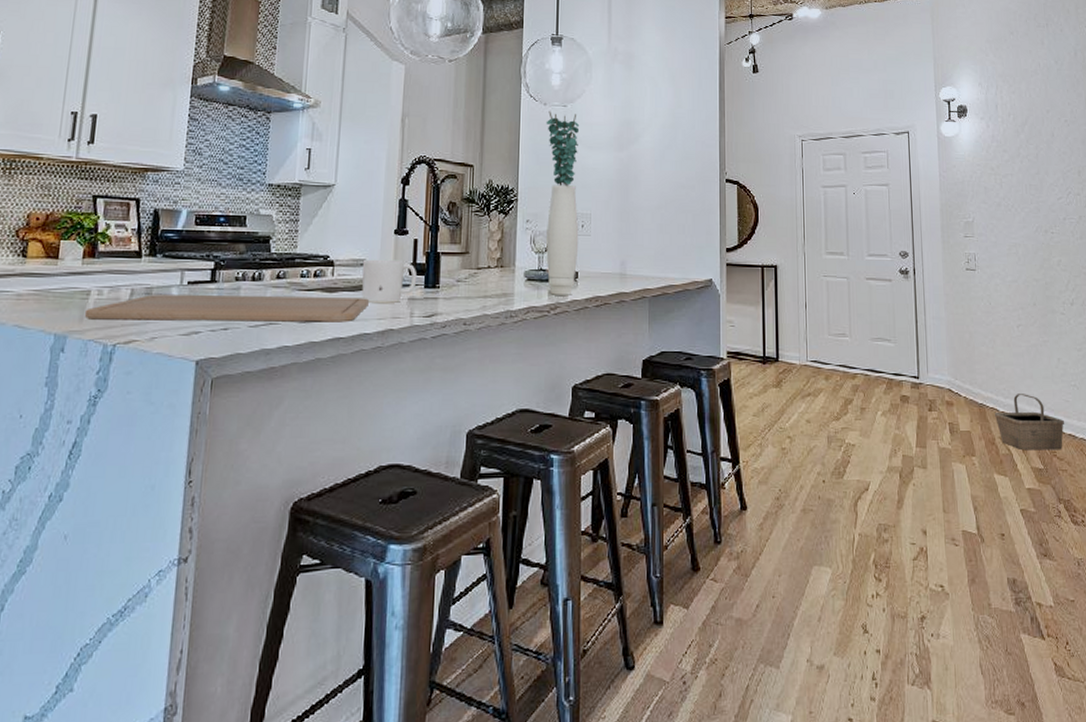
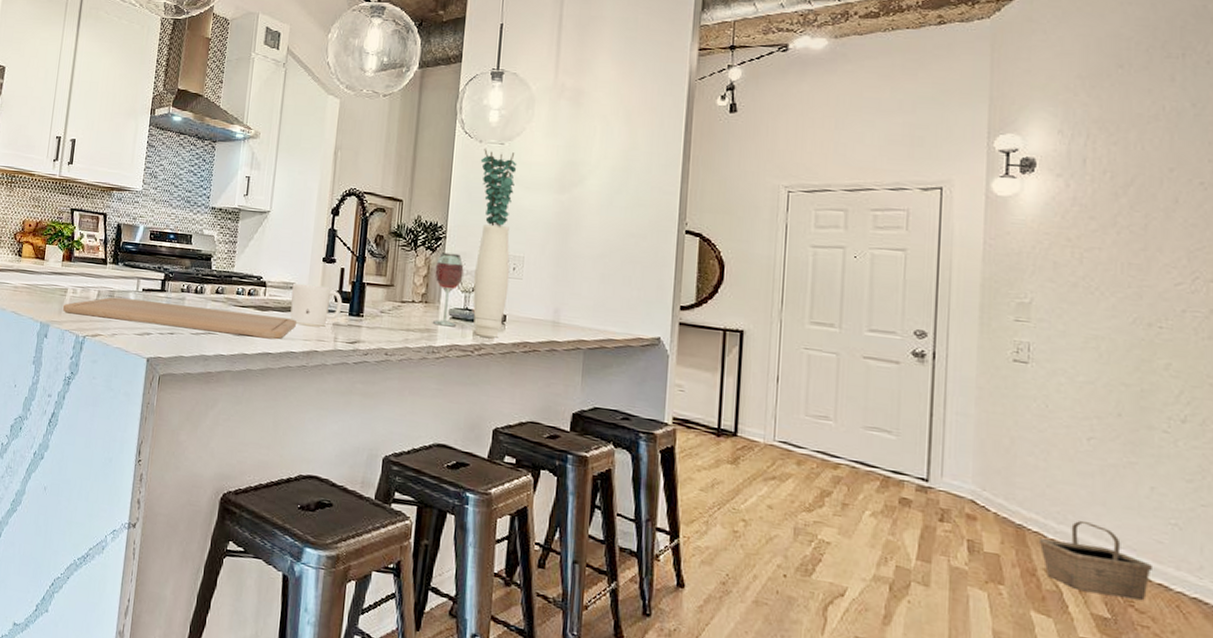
wineglass: none [508,215,536,289] -> present [433,252,464,327]

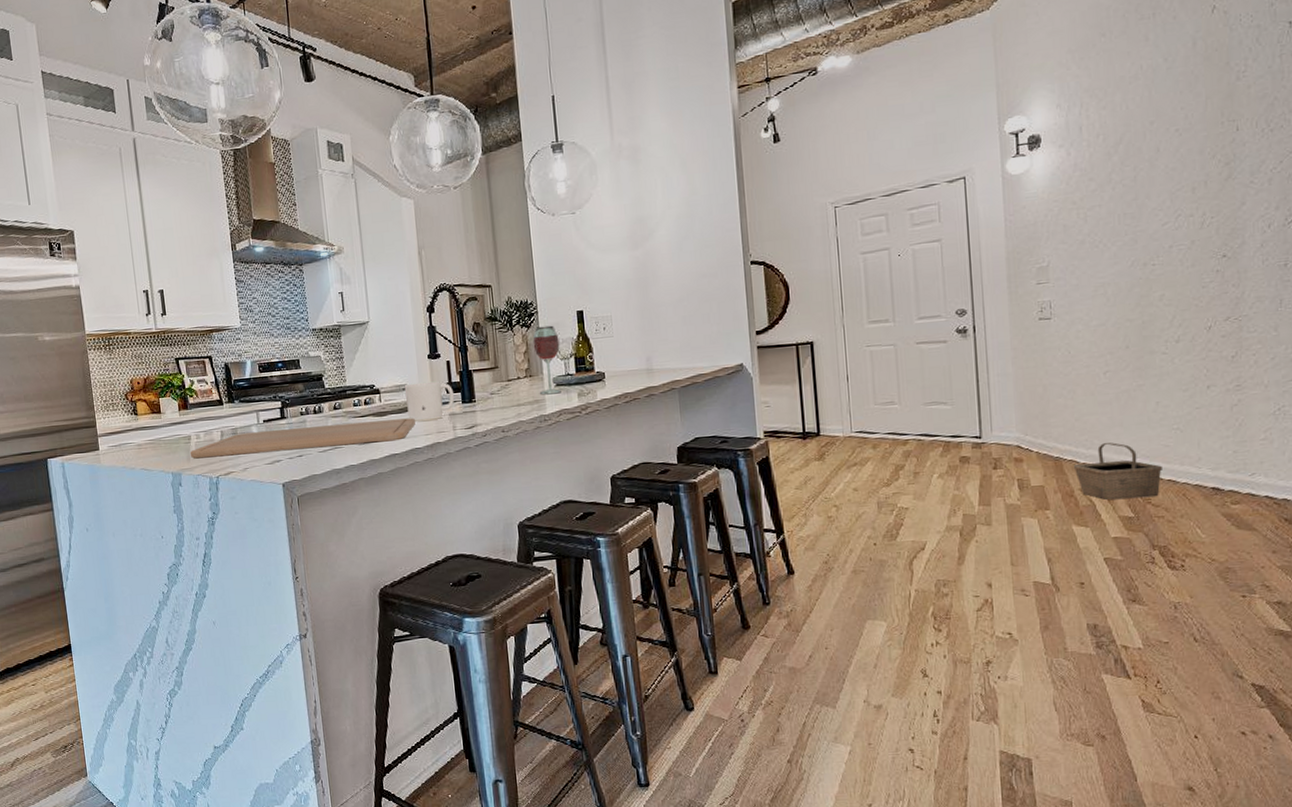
vase: present [473,149,517,338] -> none [556,219,603,397]

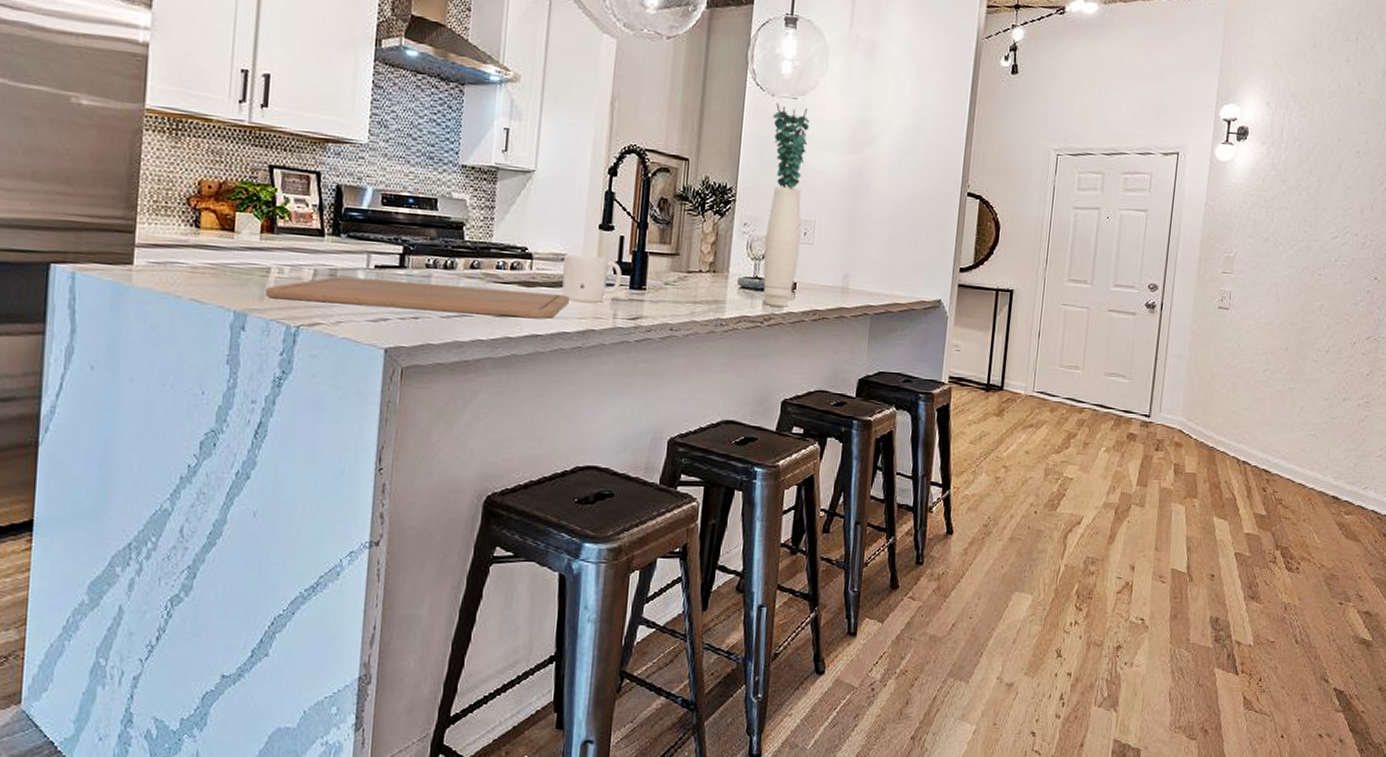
wineglass: present [532,325,561,395] -> none [721,217,754,297]
vase: none [556,219,603,397] -> present [763,103,810,307]
basket: present [1073,442,1162,500] -> none [1223,439,1296,499]

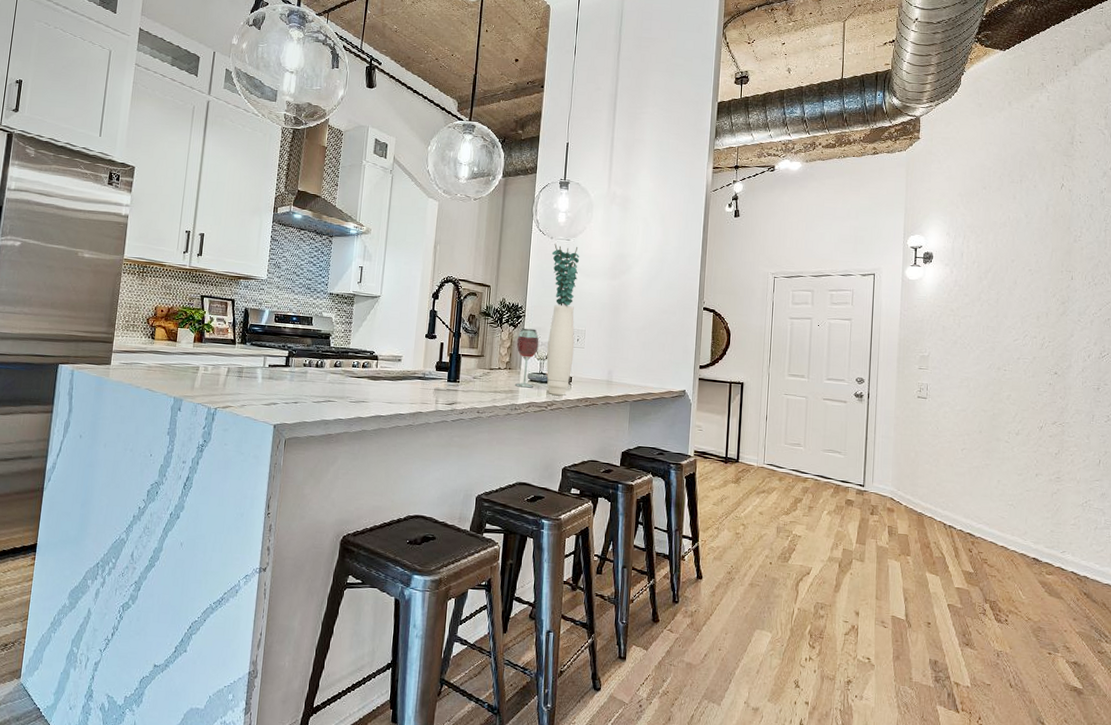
chopping board: present [264,276,569,319] -> none [194,373,404,404]
mug: present [562,254,623,303] -> none [398,356,442,392]
wineglass: none [721,217,754,297] -> present [515,328,539,388]

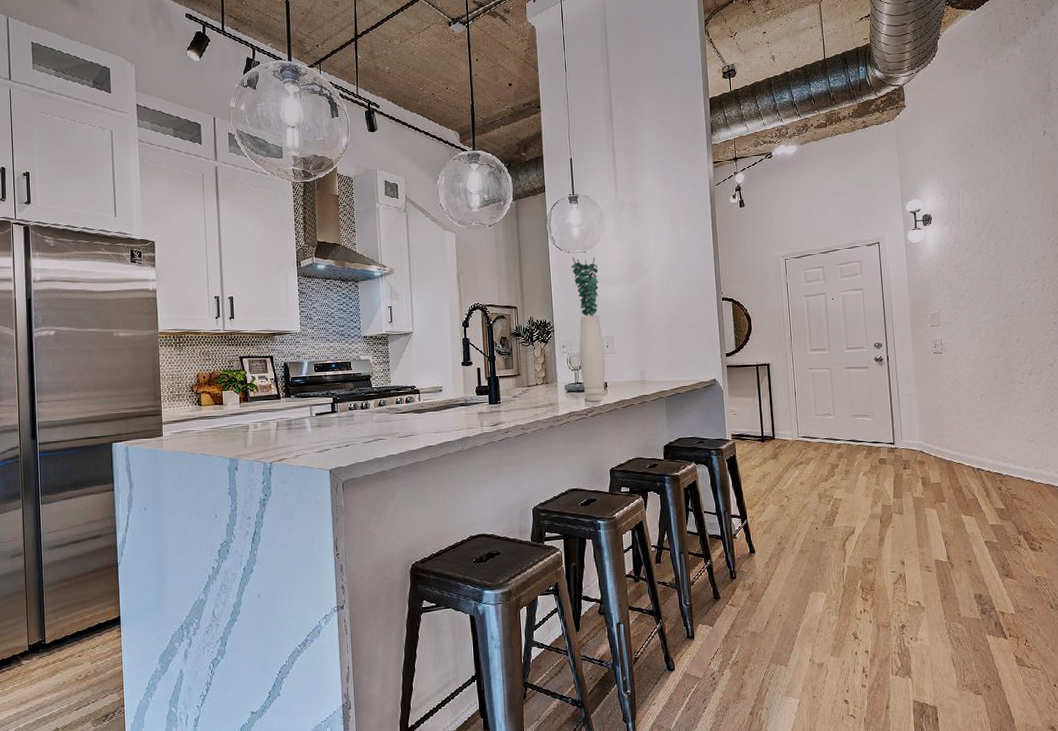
wineglass: present [515,328,539,388] -> none [549,342,571,399]

